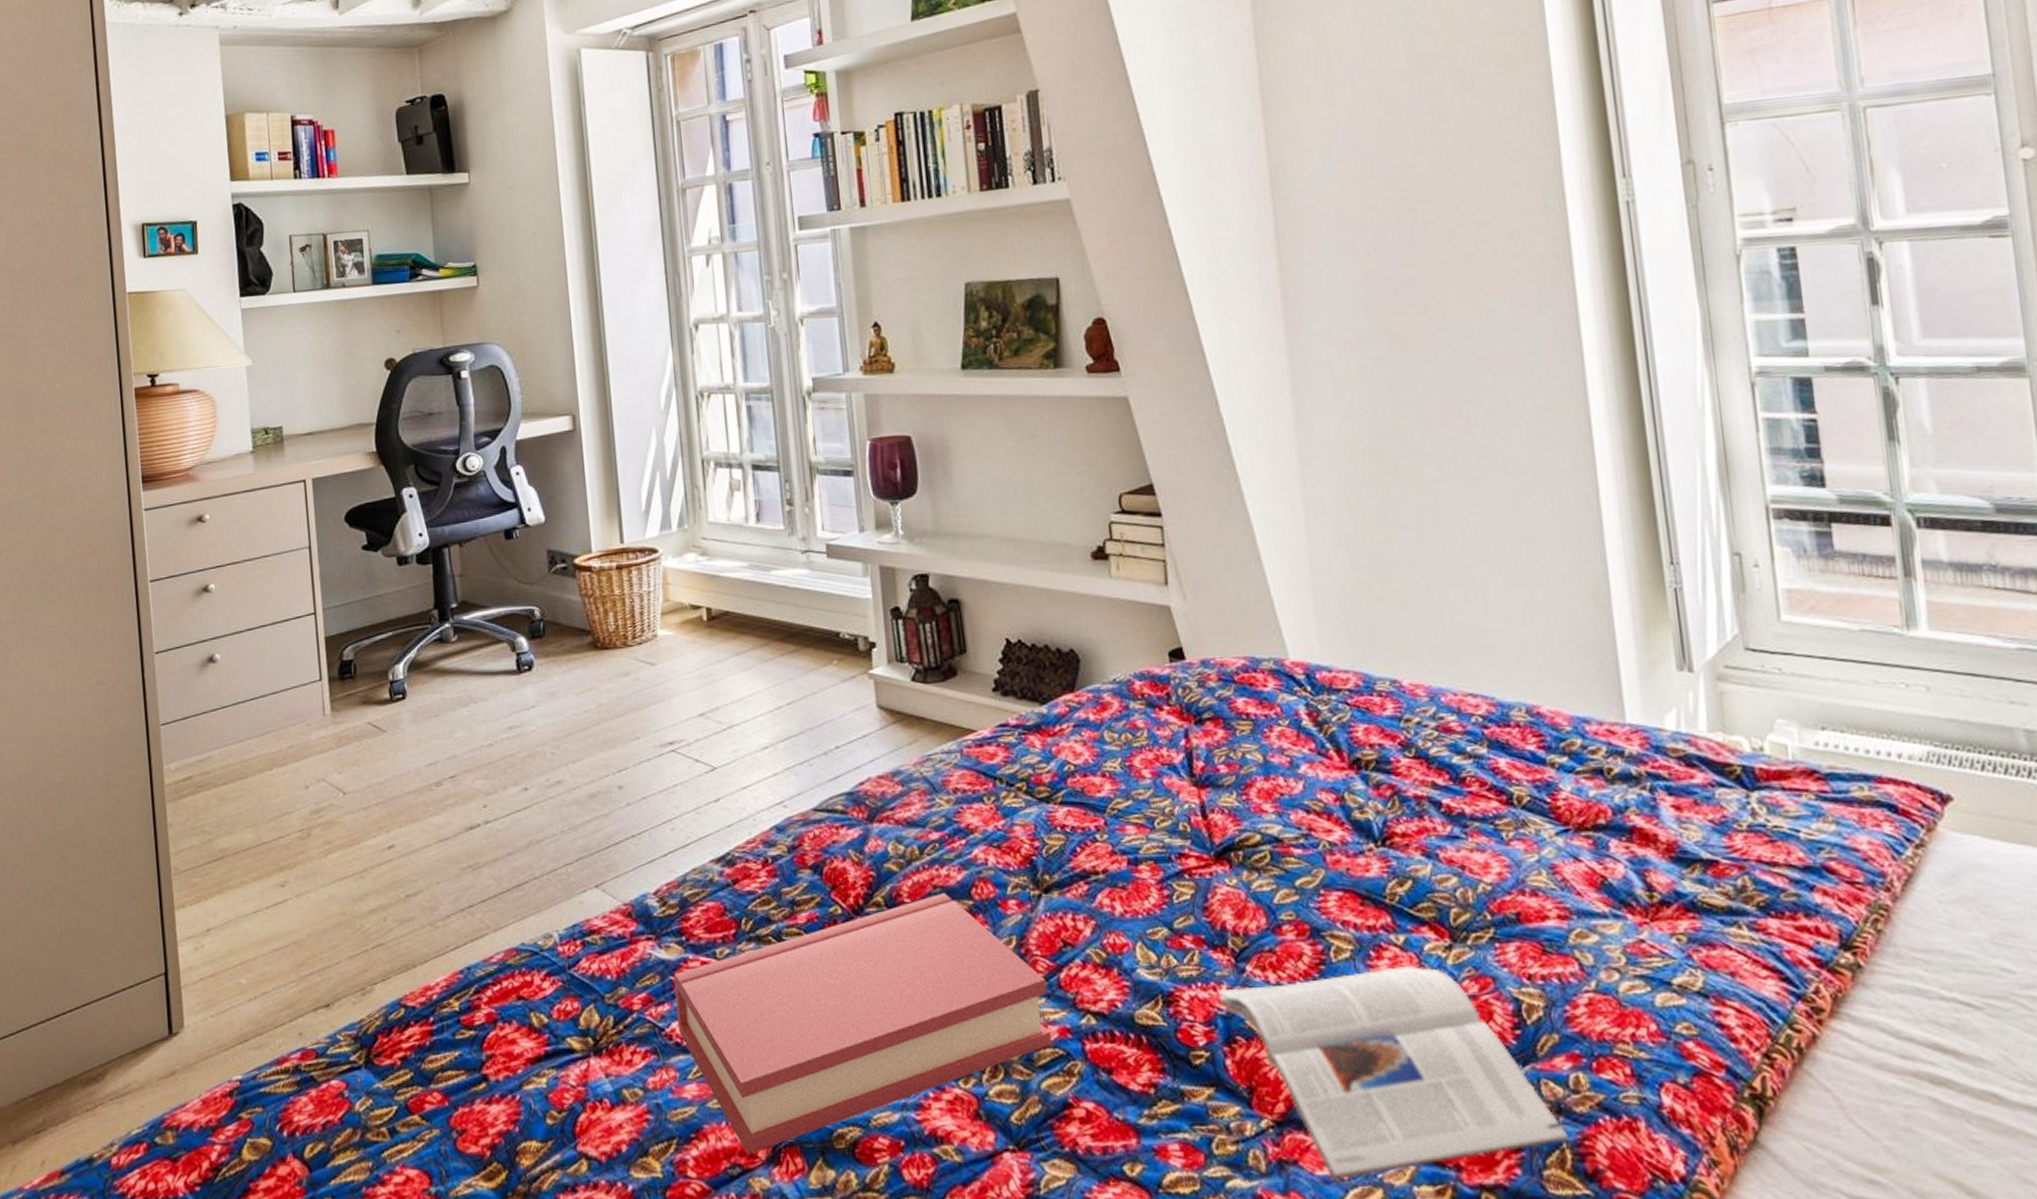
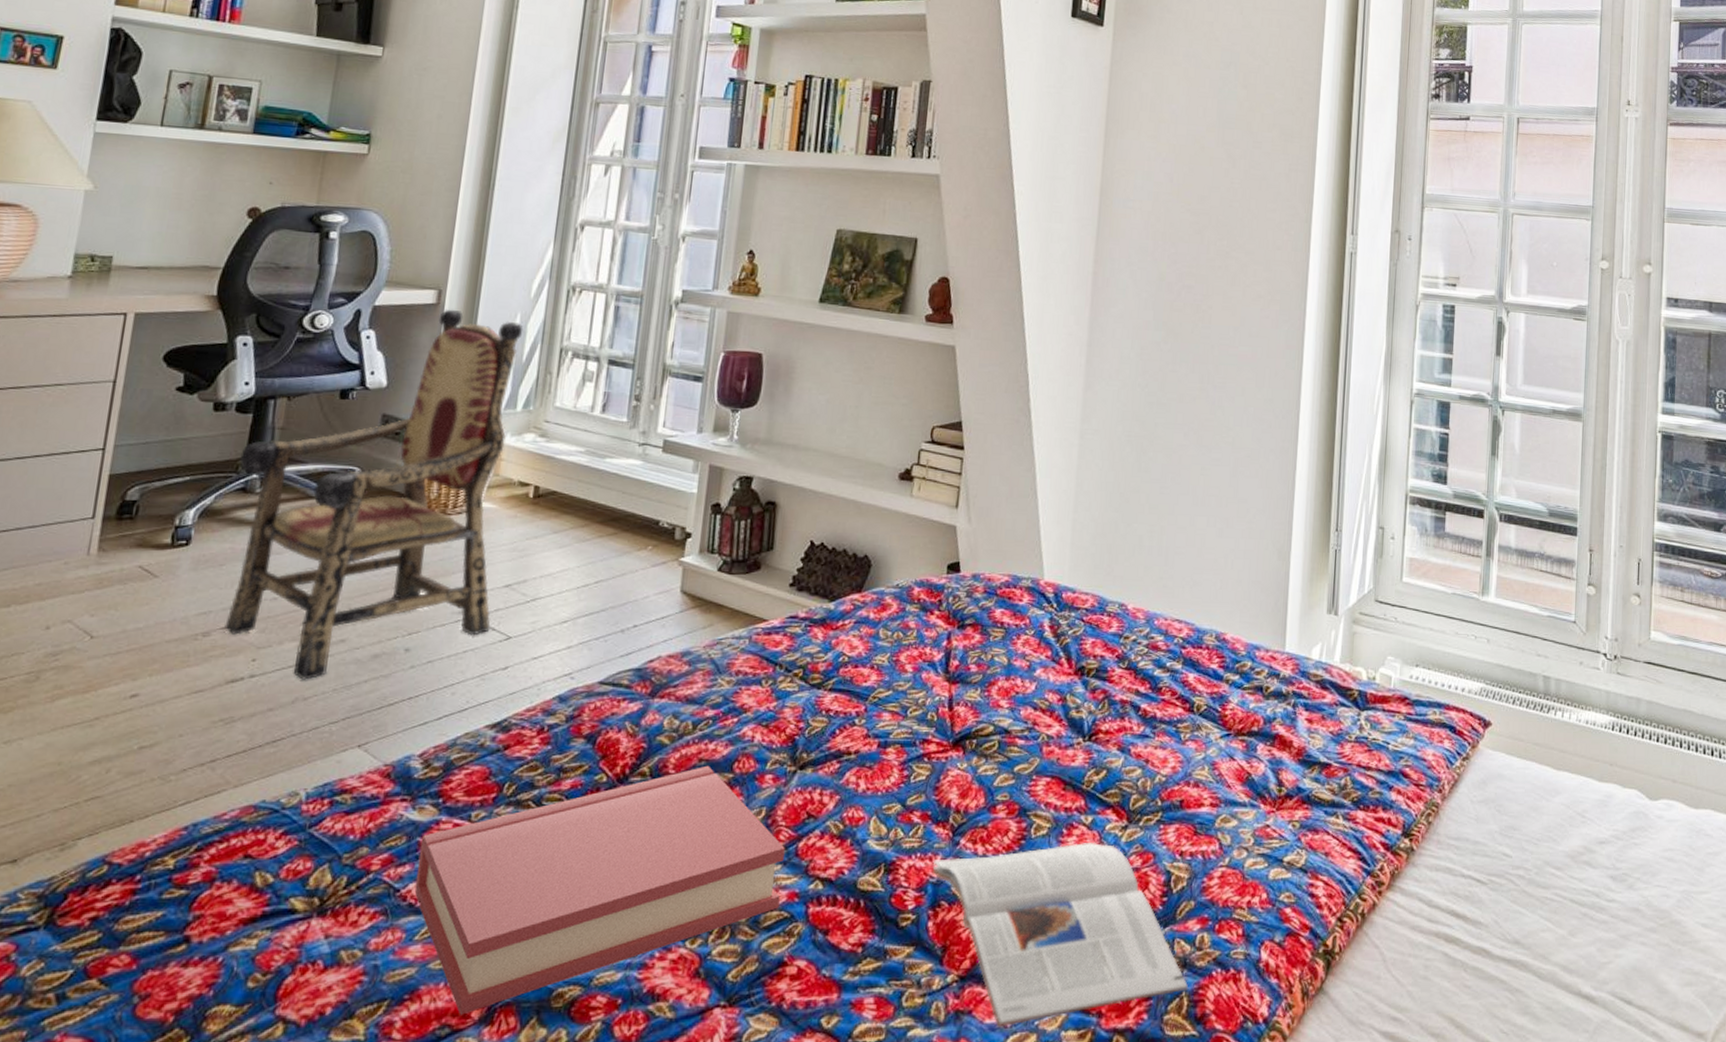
armchair: none [430,433,694,823] -> present [224,309,523,680]

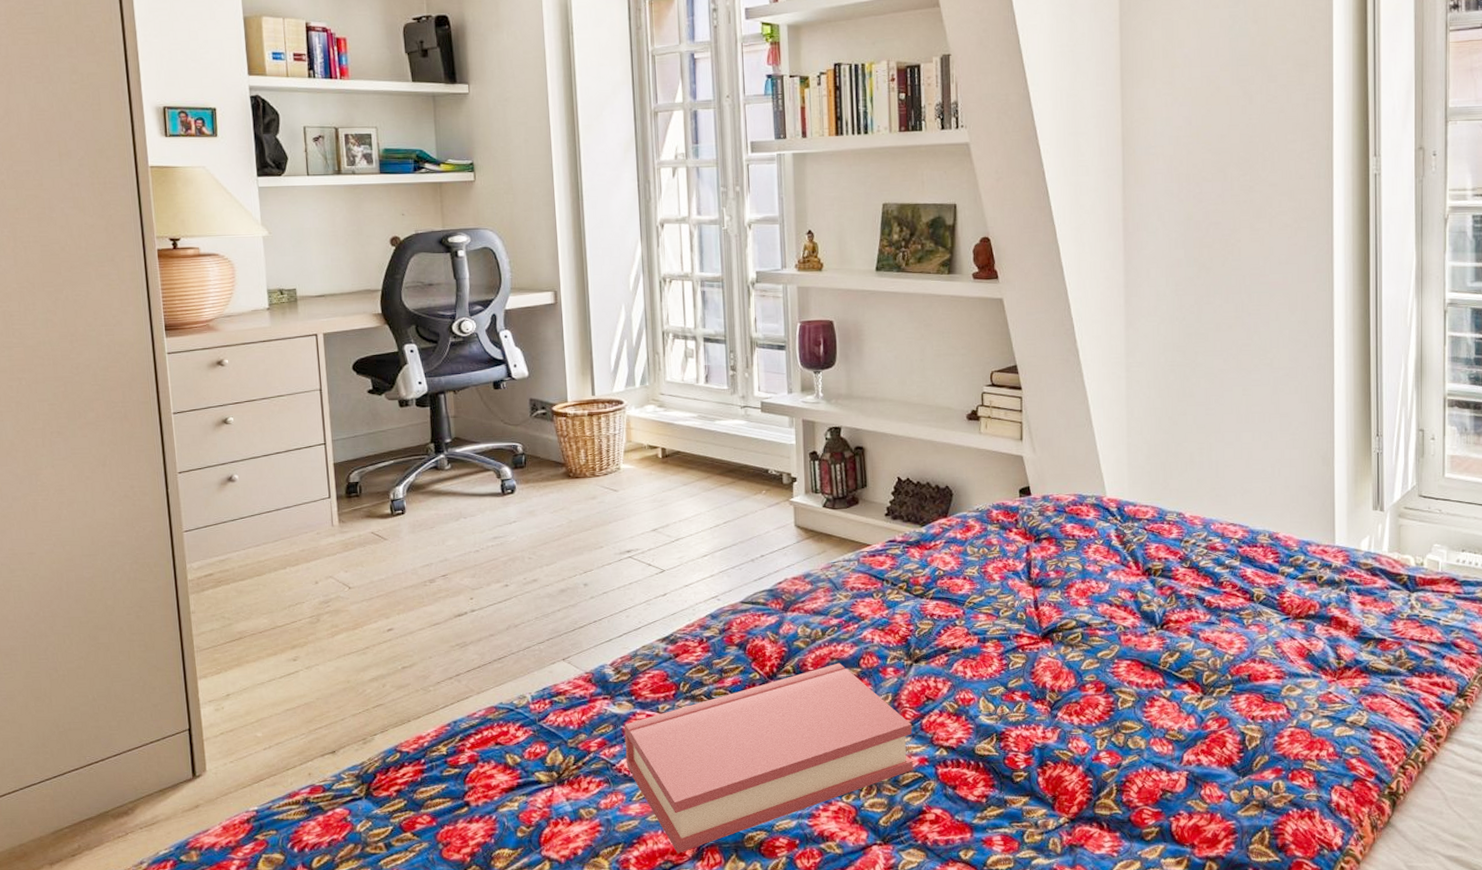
armchair: present [224,309,523,680] -> none [427,306,647,612]
magazine: present [932,841,1189,1027] -> none [1036,711,1269,857]

